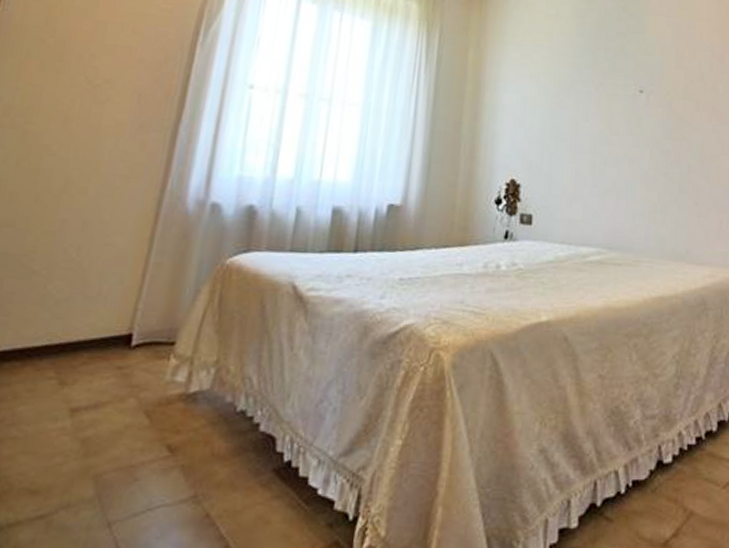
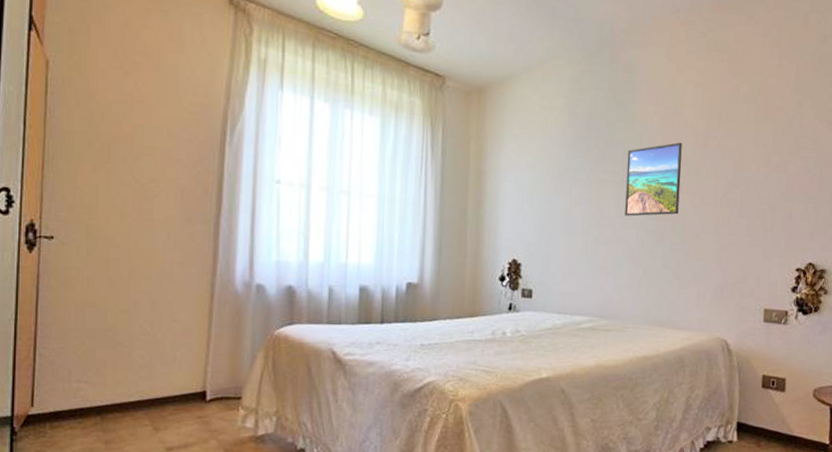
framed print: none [636,56,698,134] -> present [625,142,682,217]

